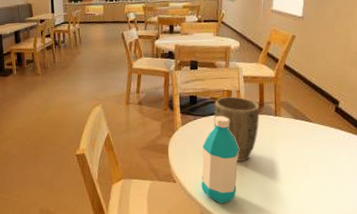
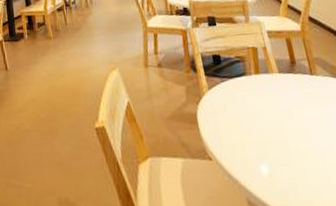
water bottle: present [201,115,239,204] -> none [235,76,286,187]
plant pot: present [213,96,260,161] -> none [240,54,296,131]

